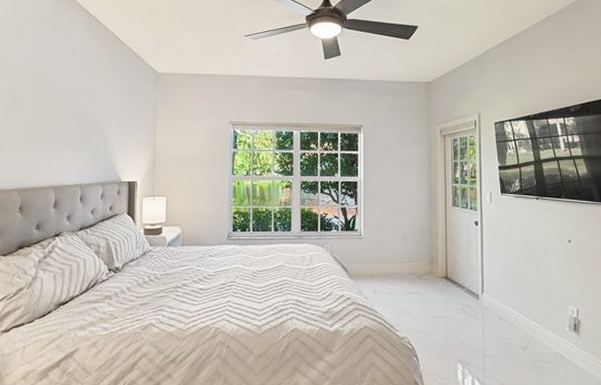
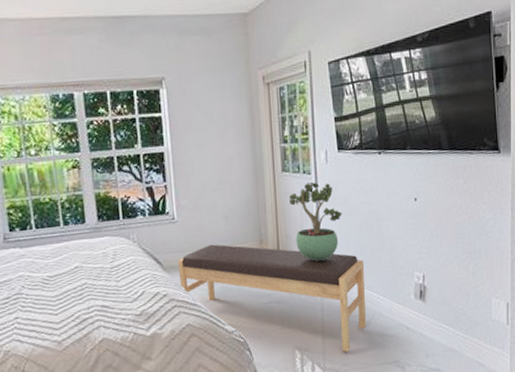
bench: none [362,260,524,372] -> present [178,244,367,353]
potted plant: none [457,217,504,285] -> present [288,182,343,261]

